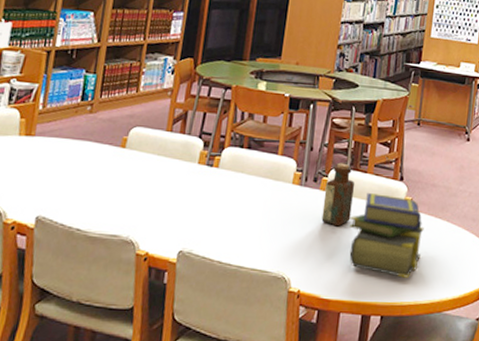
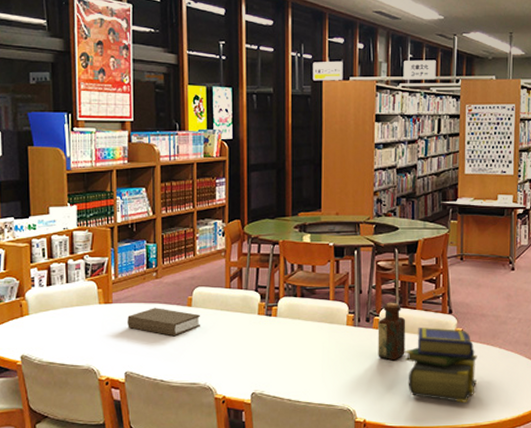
book: none [48,145,134,180] -> present [128,308,200,337]

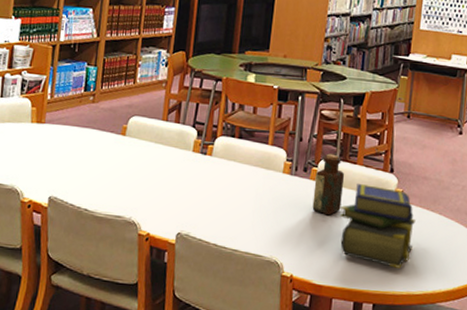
book: present [128,308,200,337] -> none [57,132,133,165]

